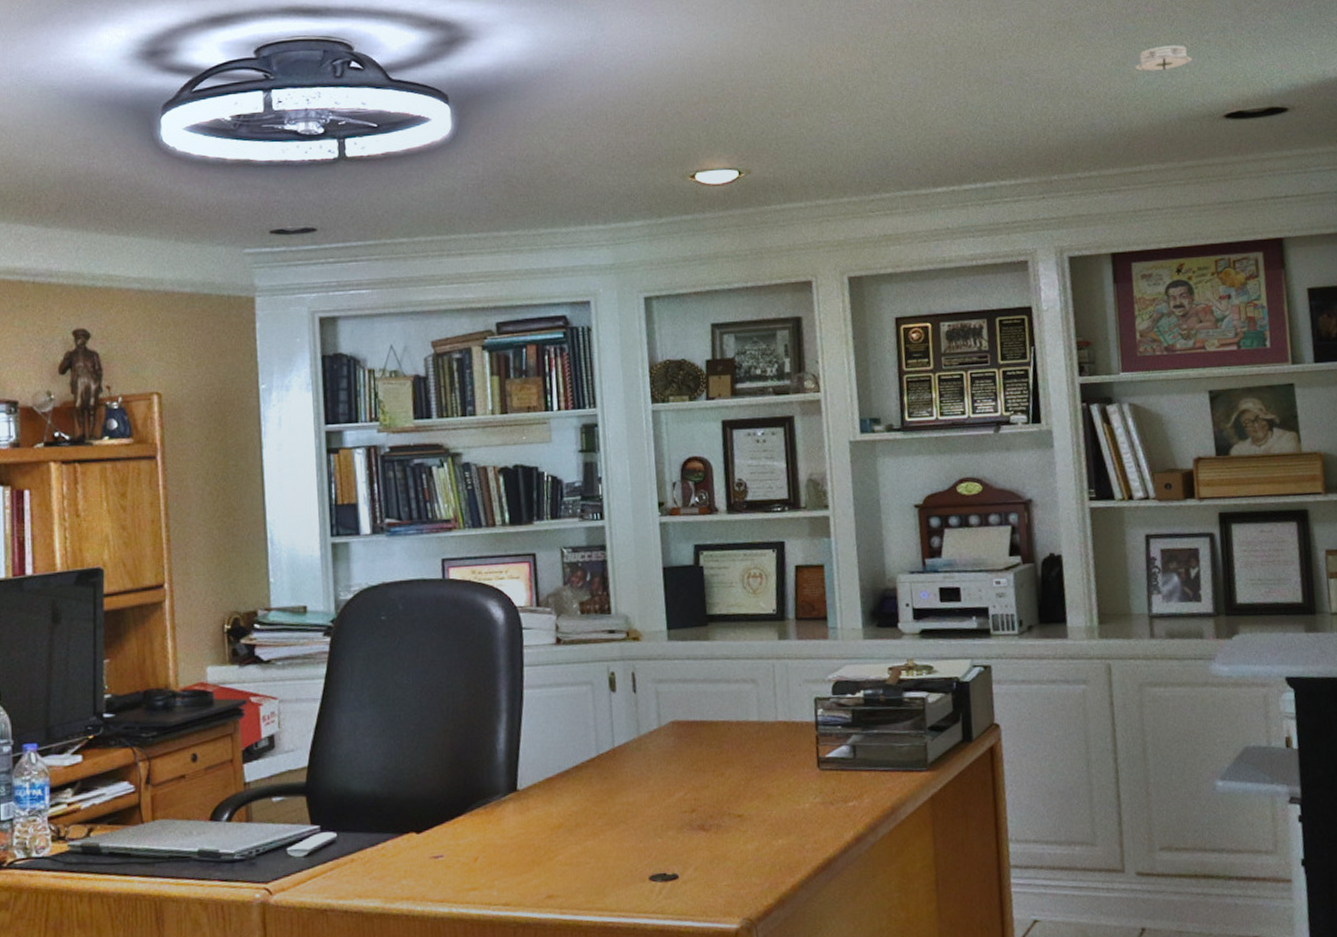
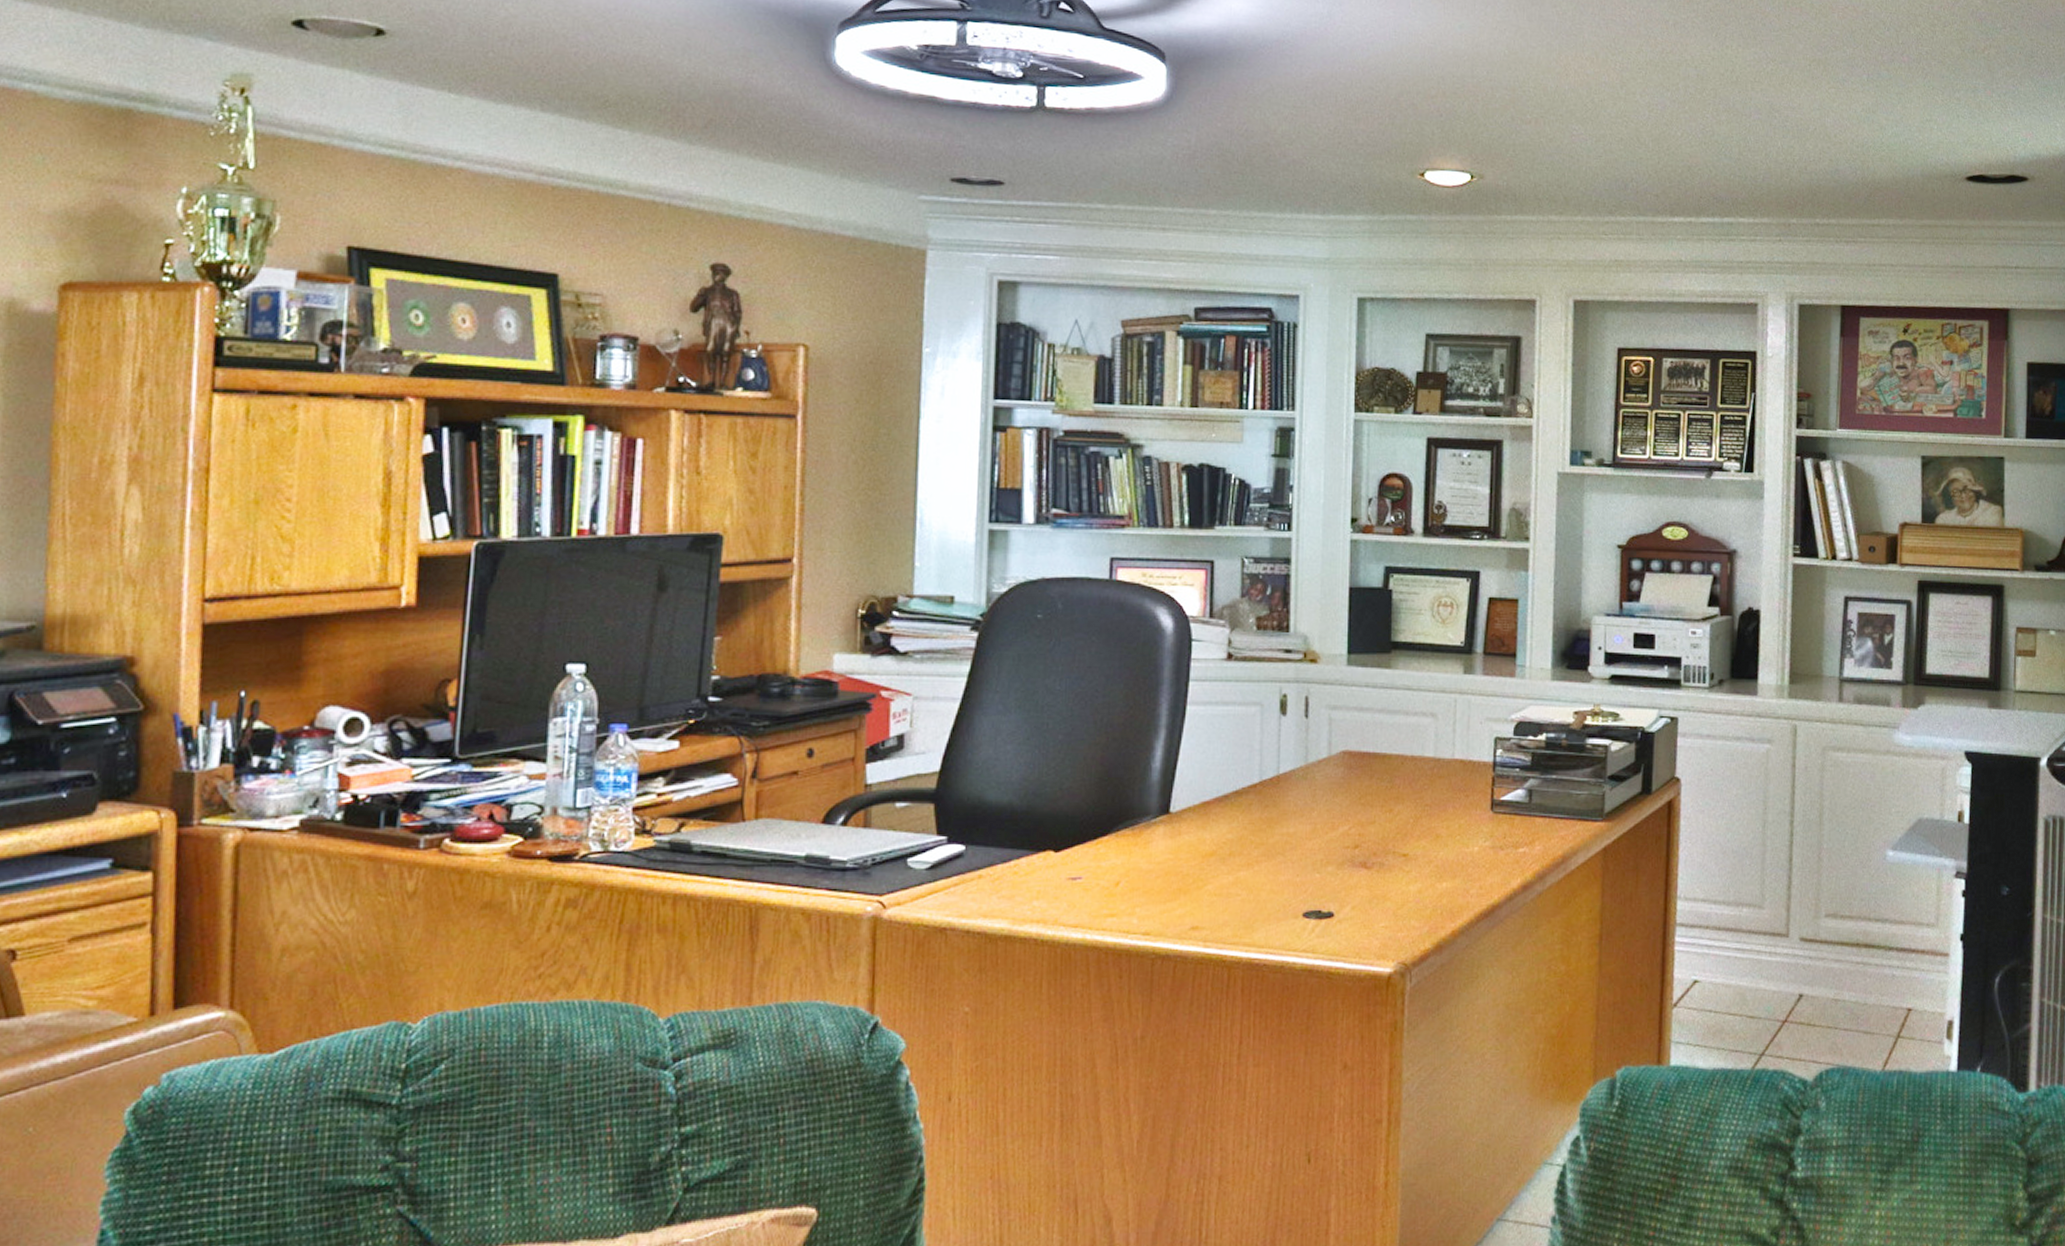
smoke detector: present [1134,45,1192,74] -> none [1883,98,1941,124]

